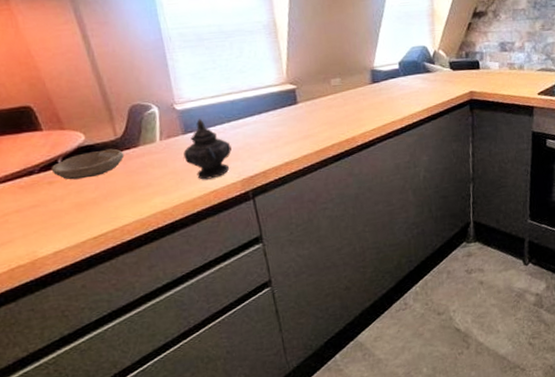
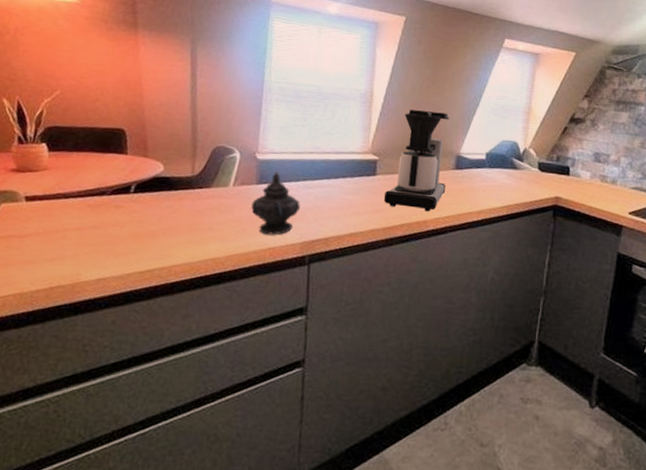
bowl: present [51,148,125,180] -> none [122,184,196,210]
coffee maker: none [309,30,367,131] -> present [383,110,449,212]

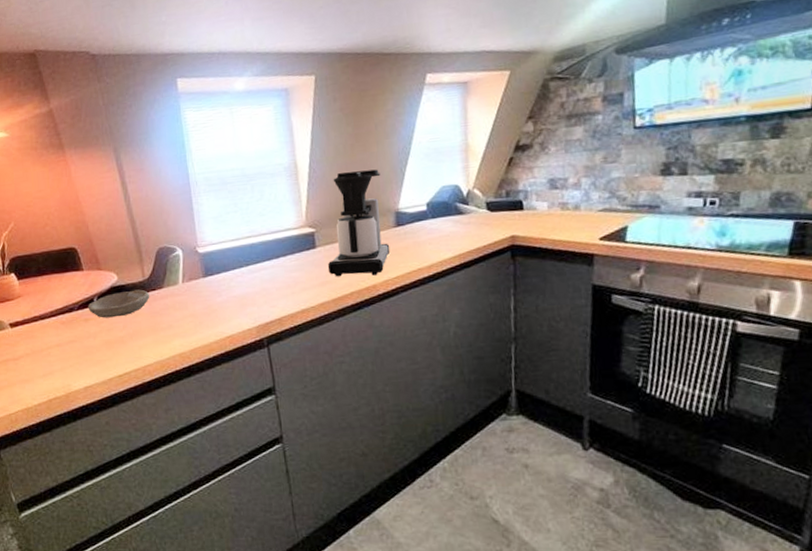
bowl: none [122,184,196,210] -> present [88,289,150,318]
teapot: present [251,172,300,235] -> none [203,262,249,324]

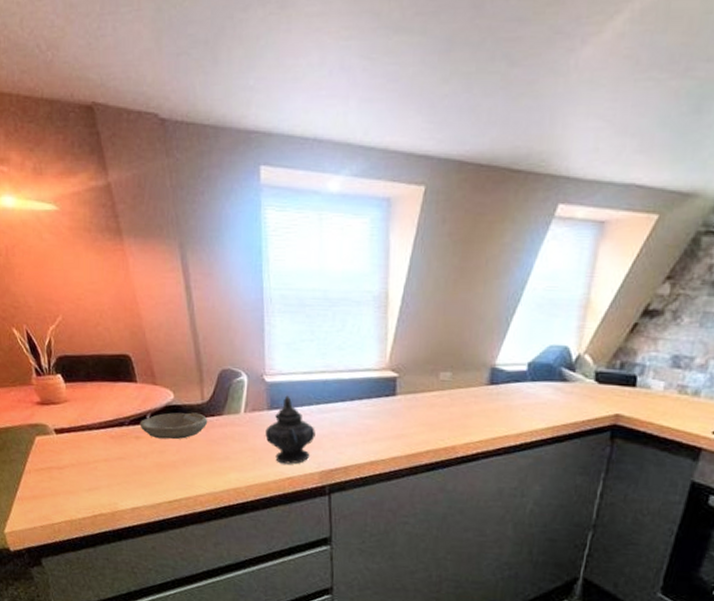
teapot: none [203,262,249,324] -> present [265,395,315,464]
coffee maker: present [327,169,391,277] -> none [405,313,482,436]

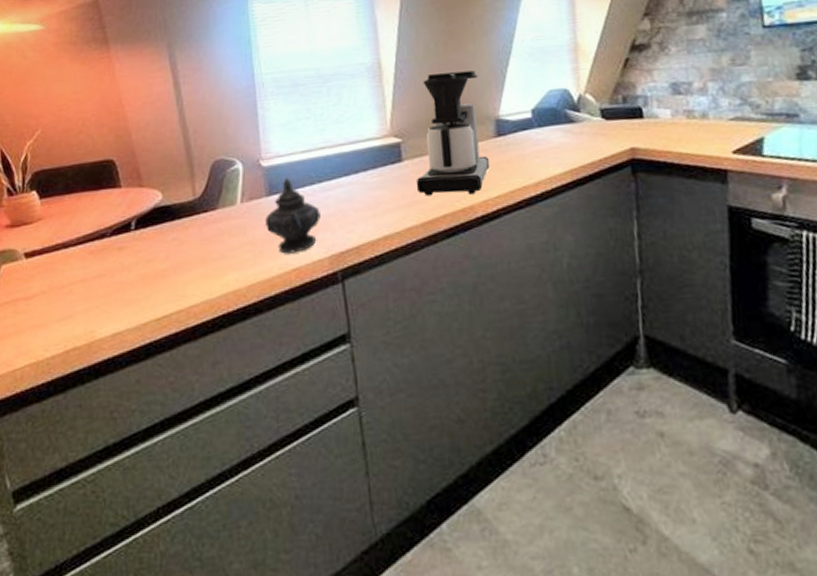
bowl: present [140,412,208,440] -> none [123,210,201,247]
coffee maker: none [405,313,482,436] -> present [416,70,490,197]

